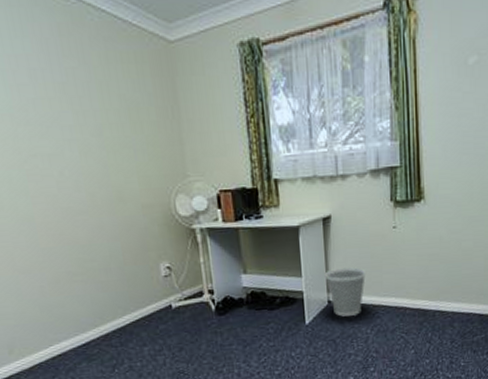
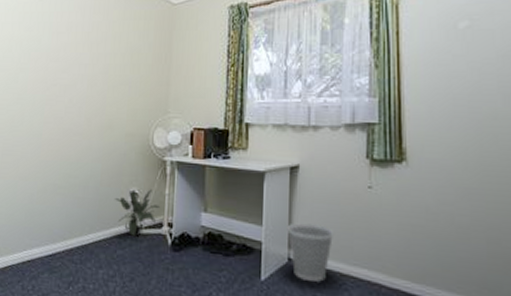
potted plant: none [145,260,198,310] -> present [115,189,161,238]

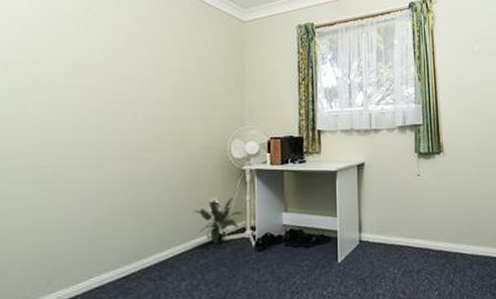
wastebasket: present [287,223,335,282] -> none [357,209,395,256]

